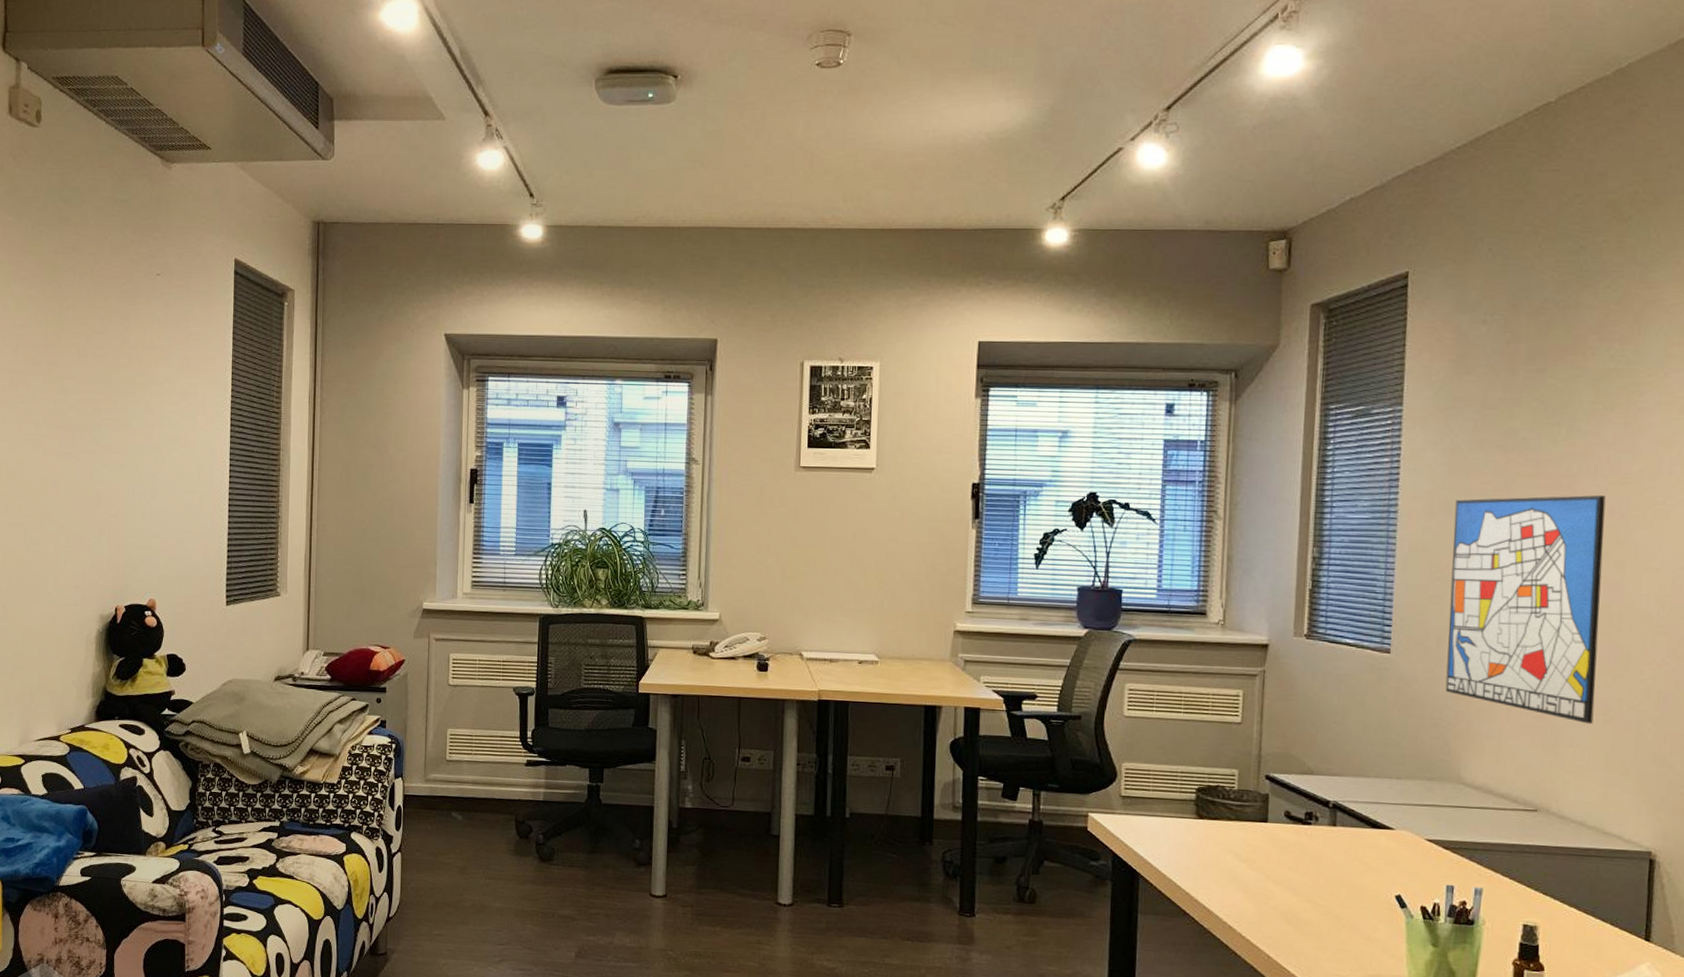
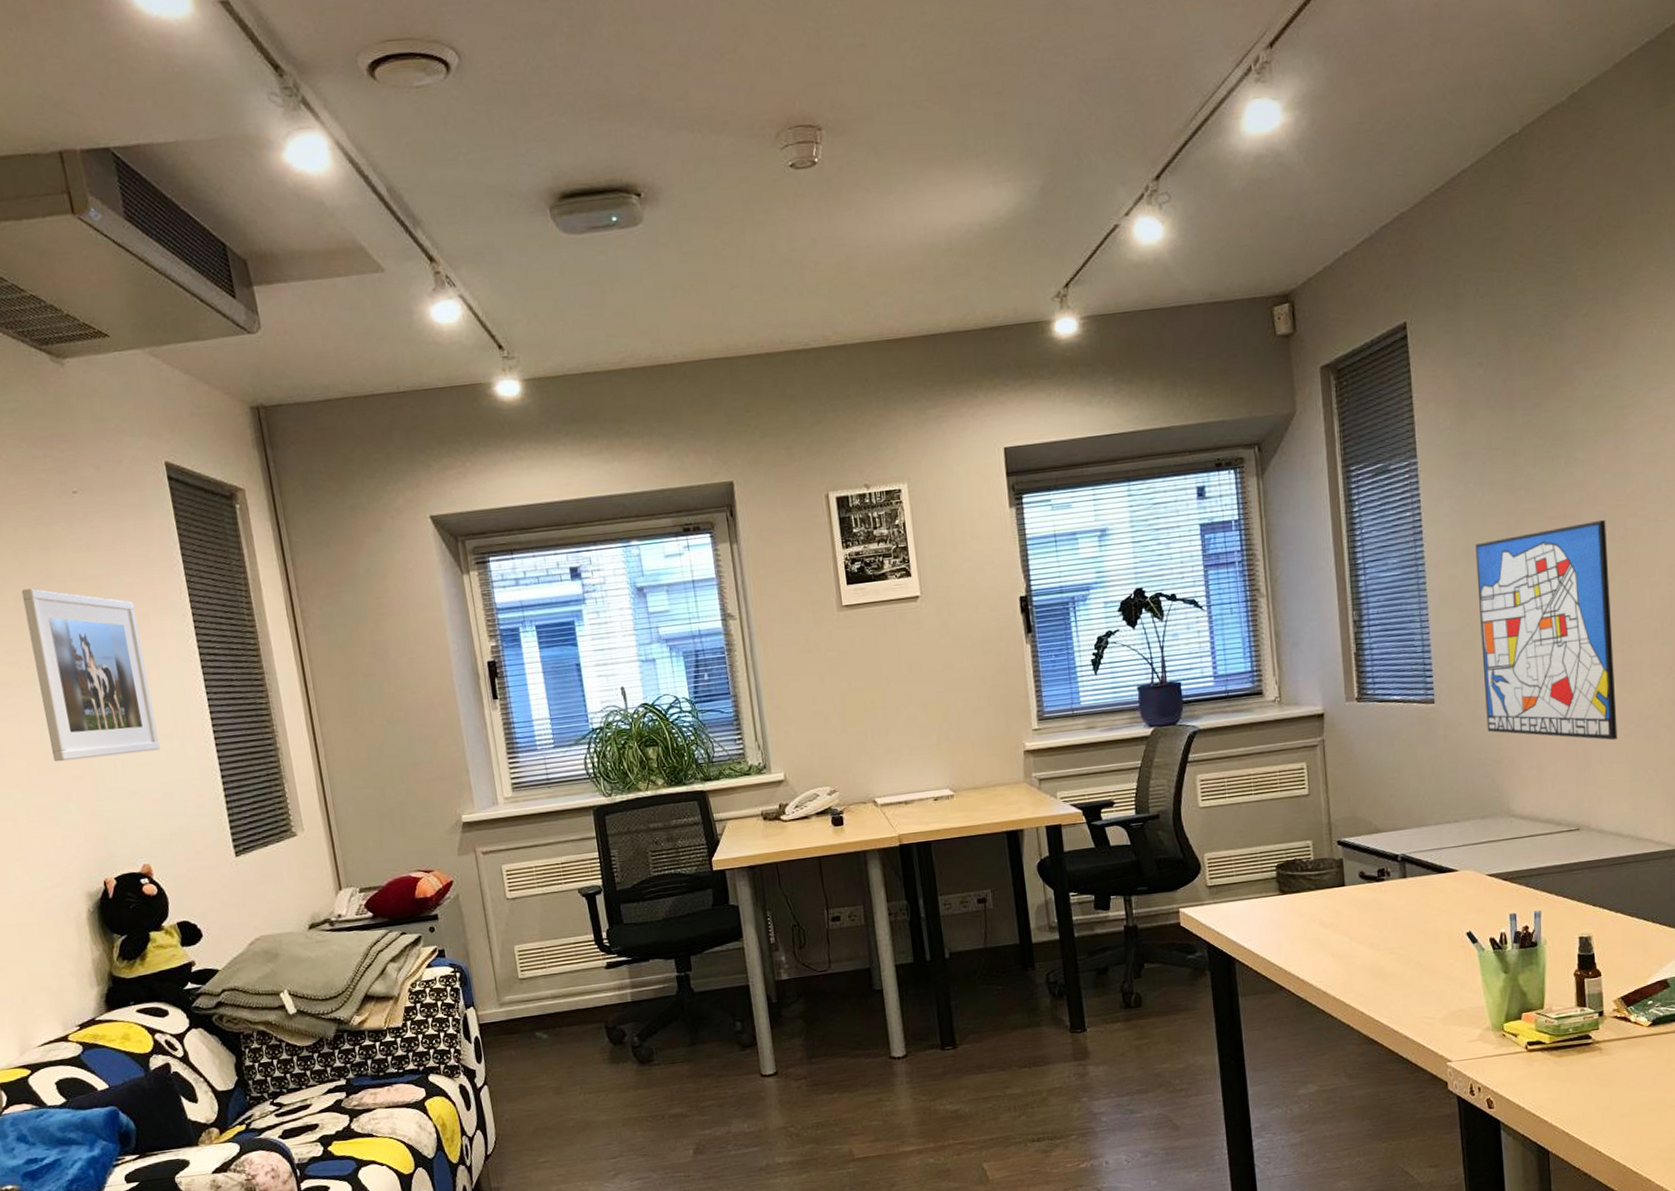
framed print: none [96,350,187,503] -> present [21,588,160,762]

